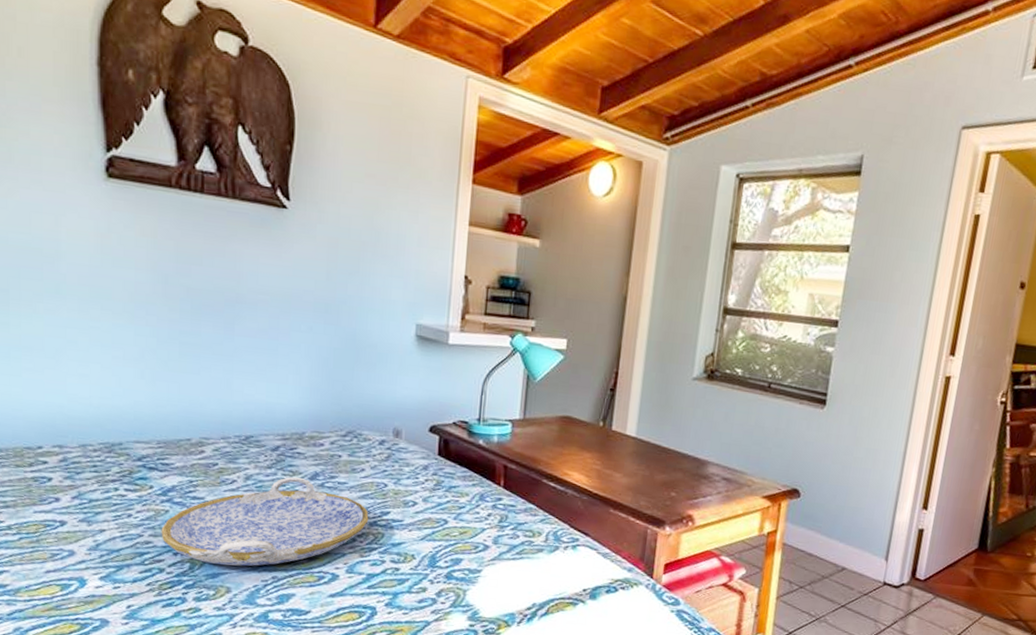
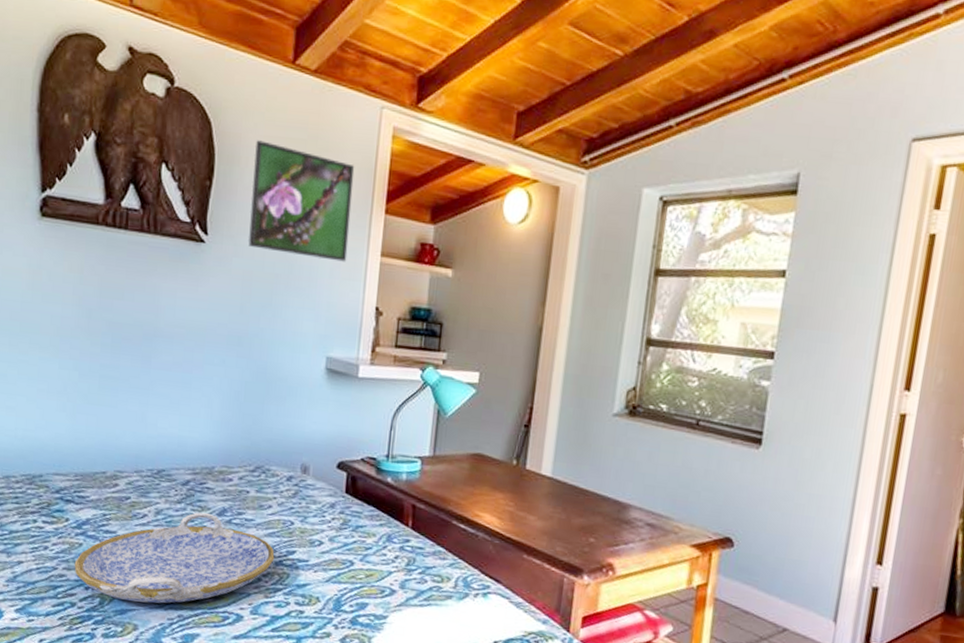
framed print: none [333,105,441,231] -> present [248,140,355,262]

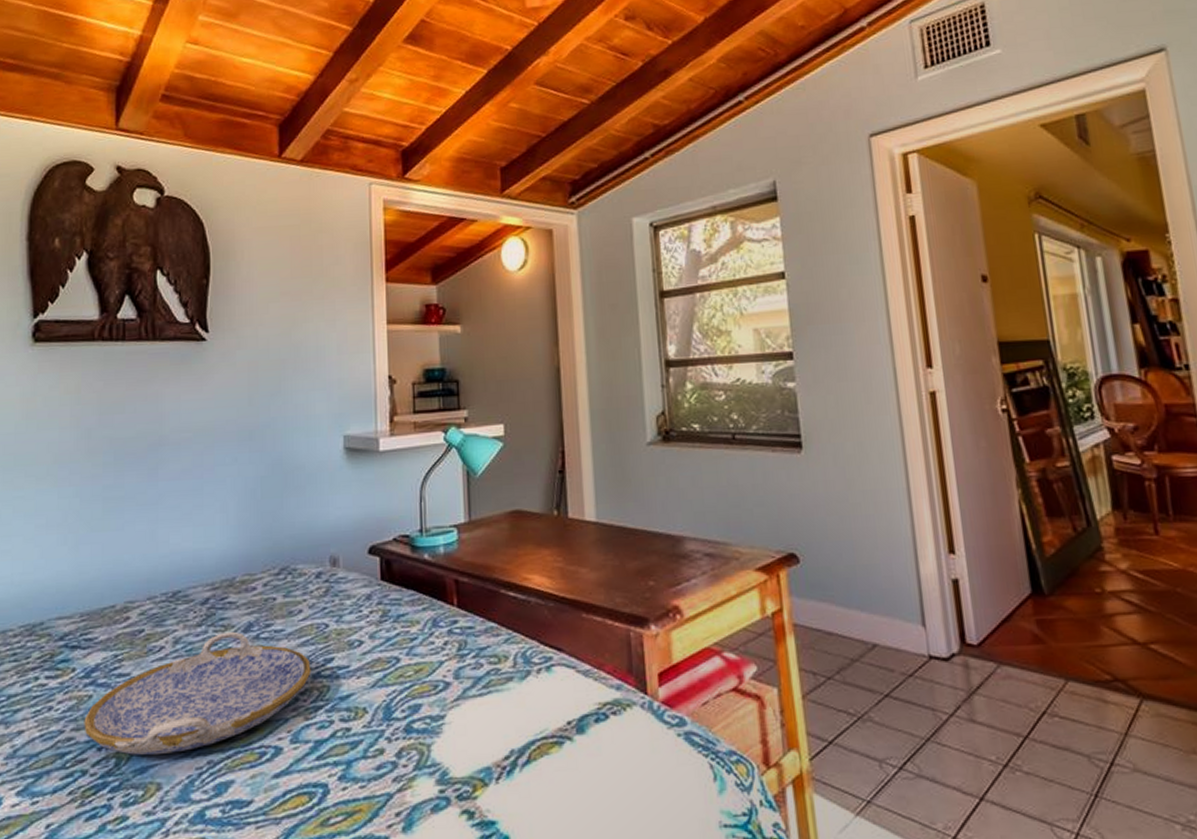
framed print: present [248,140,355,262] -> none [250,232,353,338]

